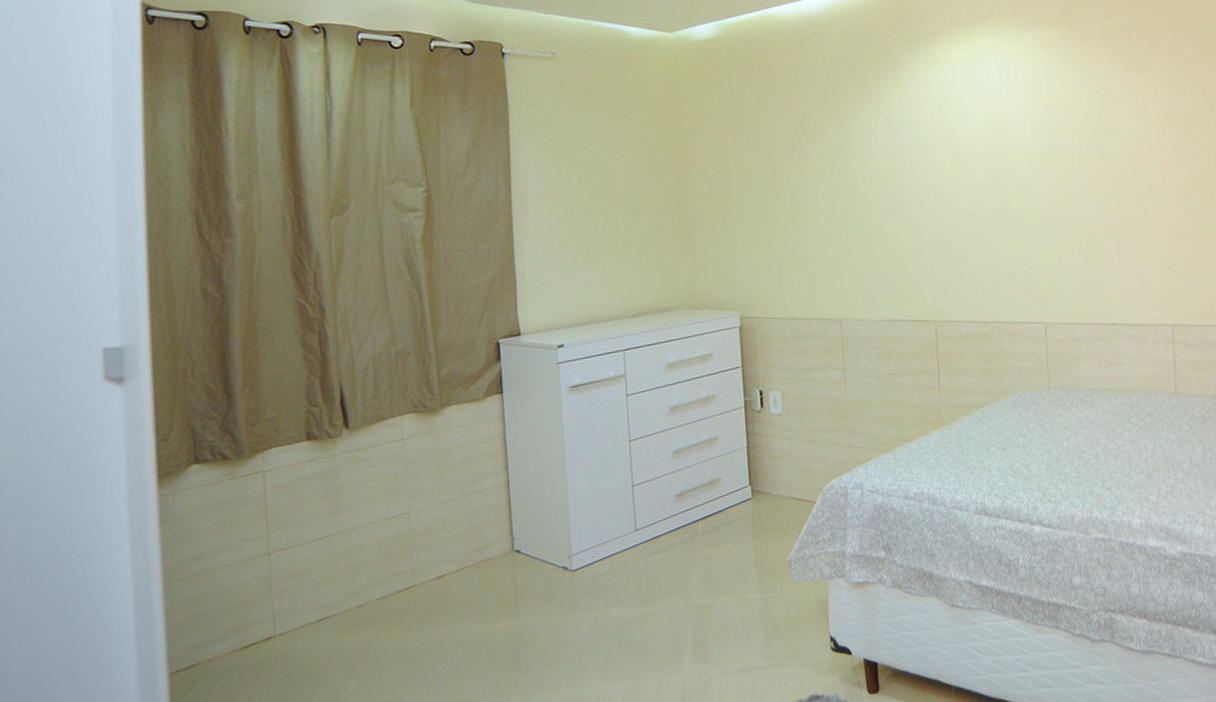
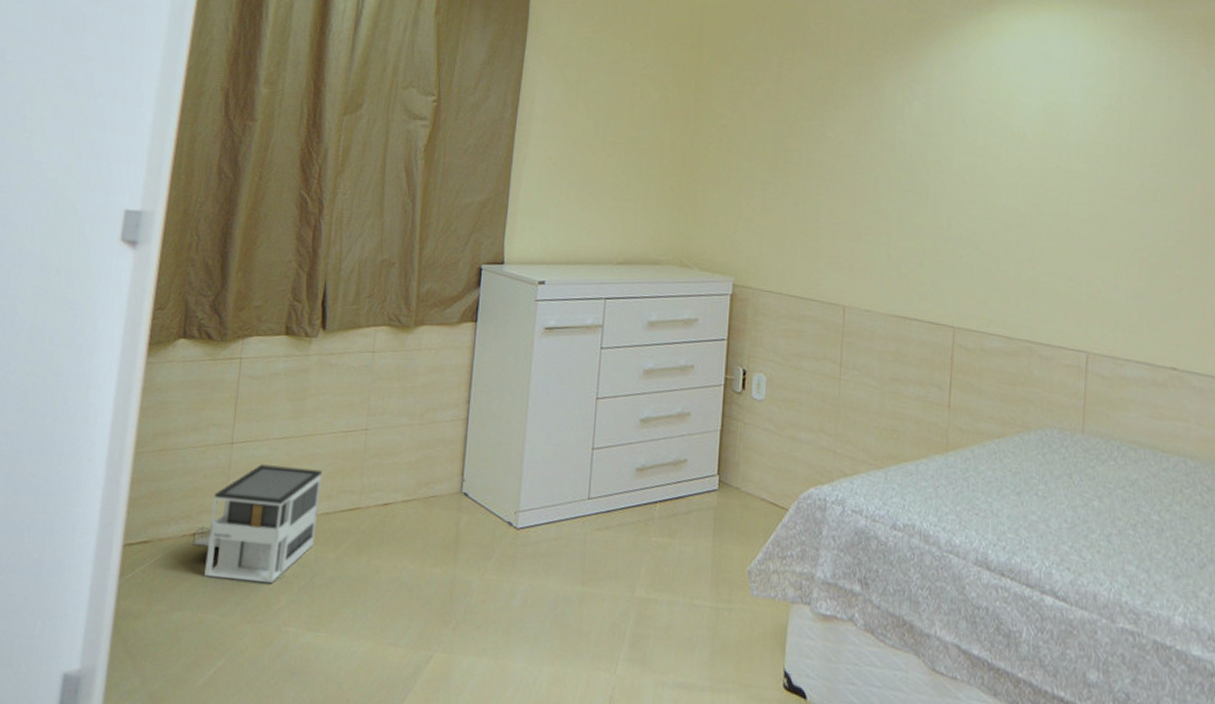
architectural model: none [244,559,374,684] -> present [193,464,323,584]

